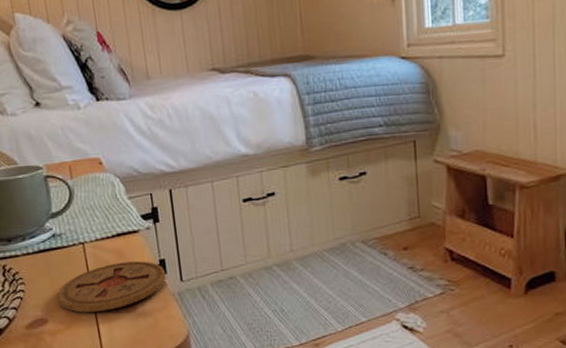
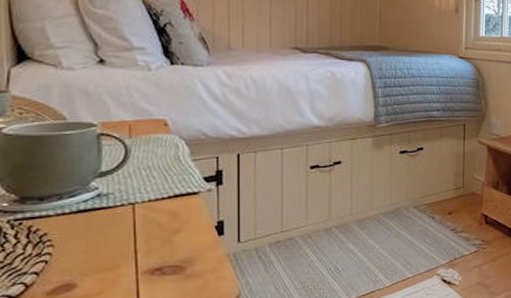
coaster: present [57,261,167,313] -> none [93,222,223,276]

